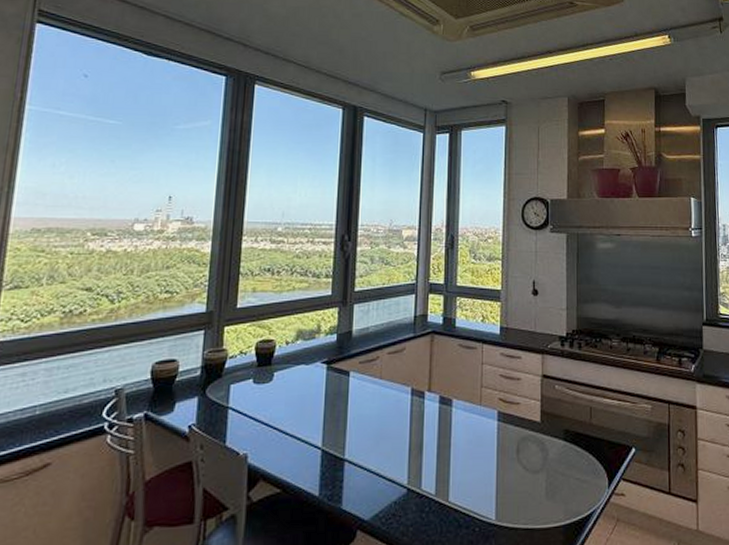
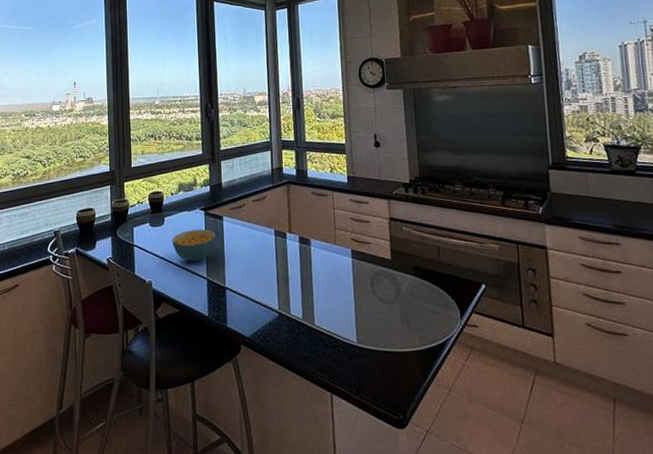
cereal bowl: none [280,386,340,428] -> present [171,229,217,262]

